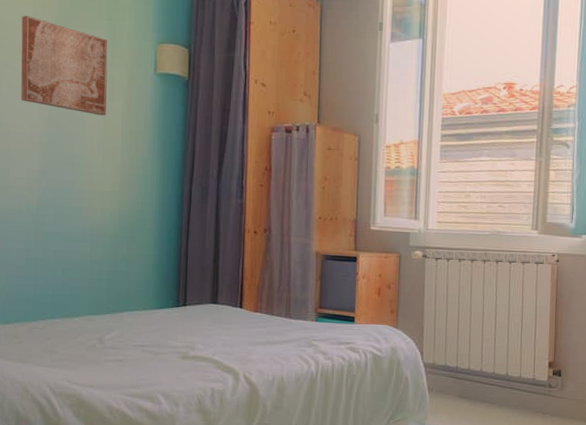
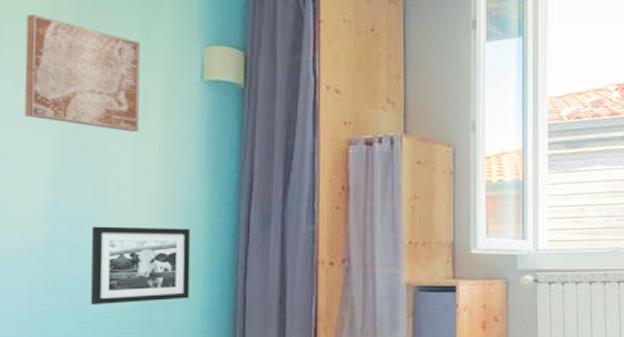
picture frame: none [70,192,146,256] -> present [90,226,191,304]

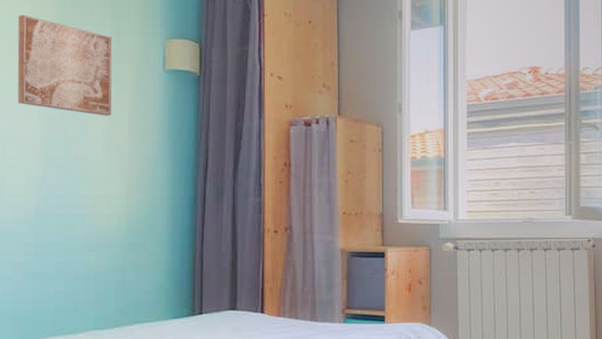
picture frame: present [90,226,191,304] -> none [73,198,156,266]

